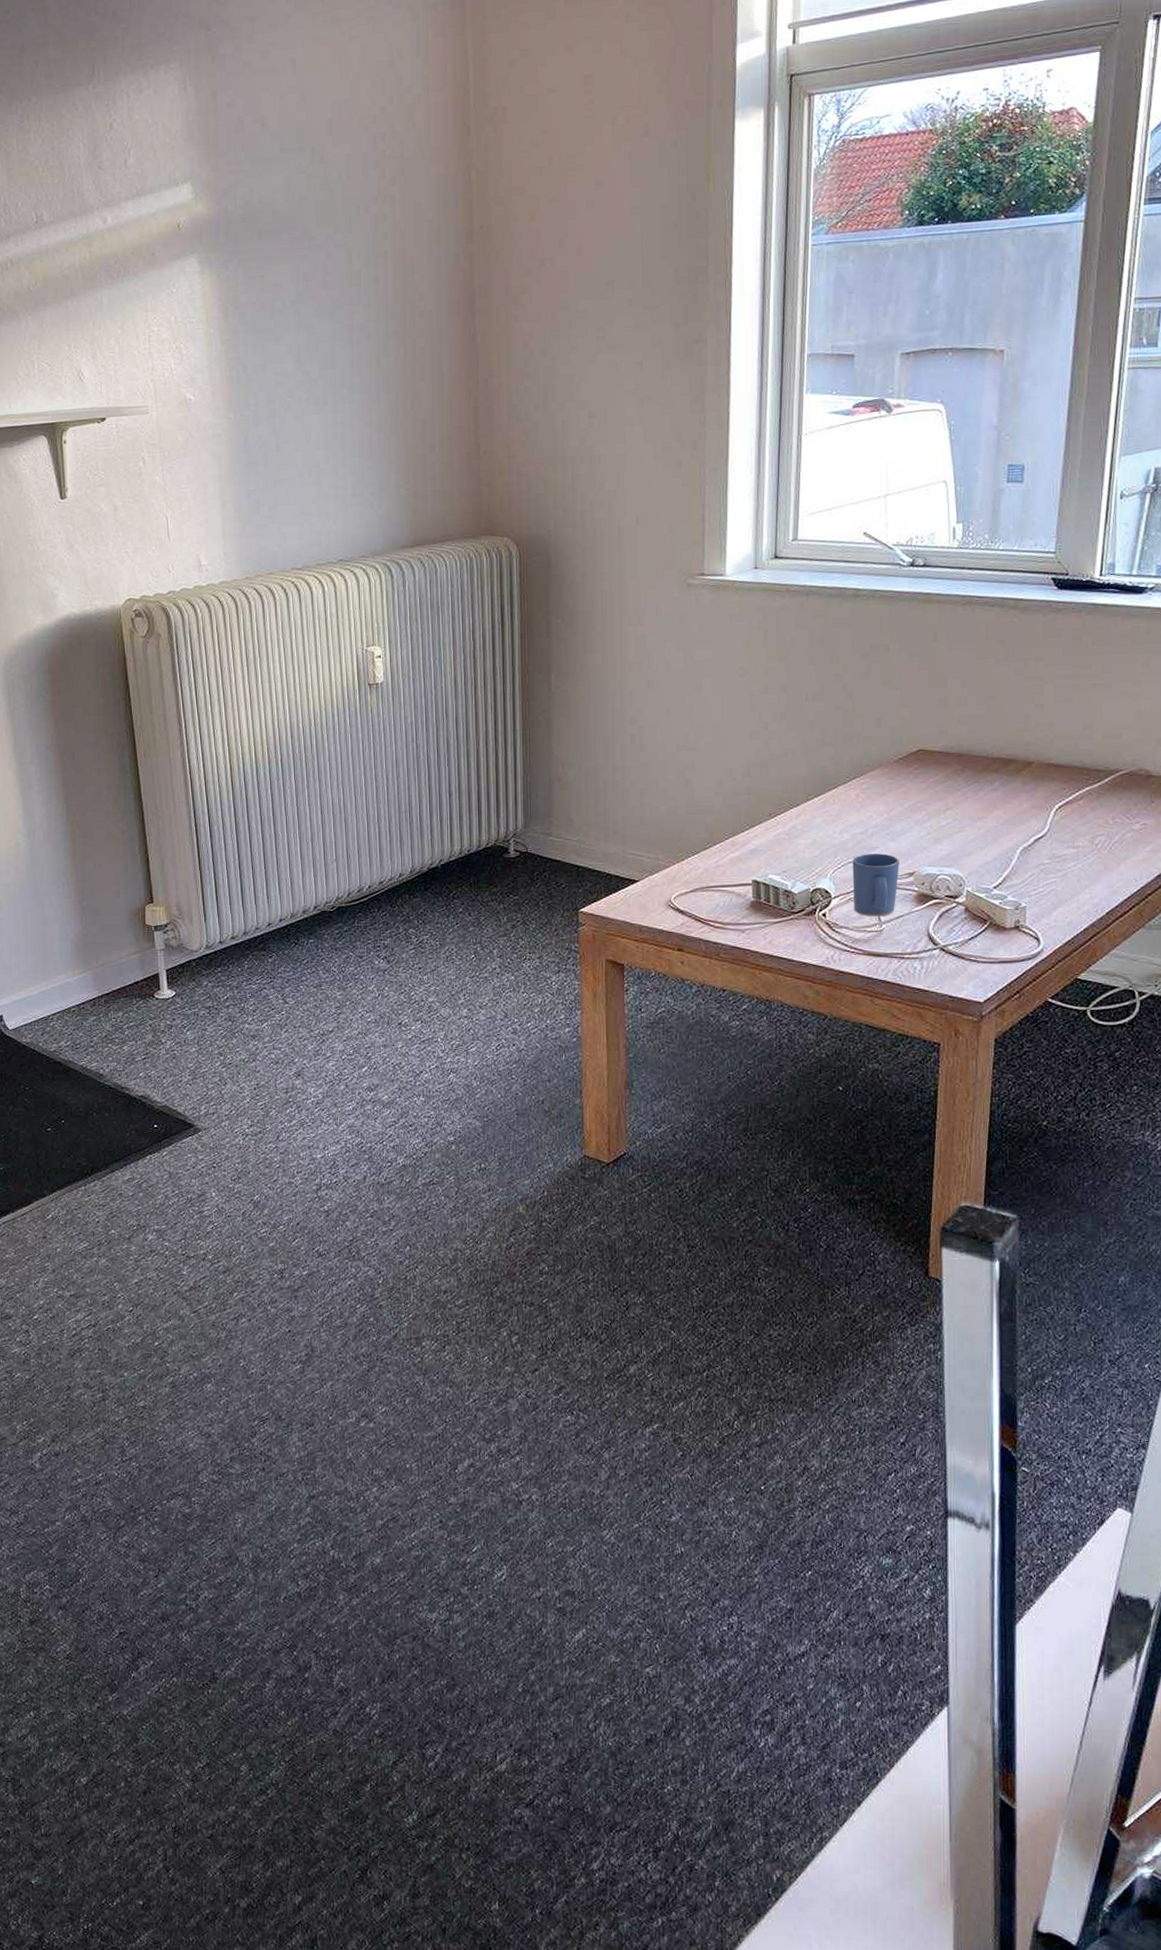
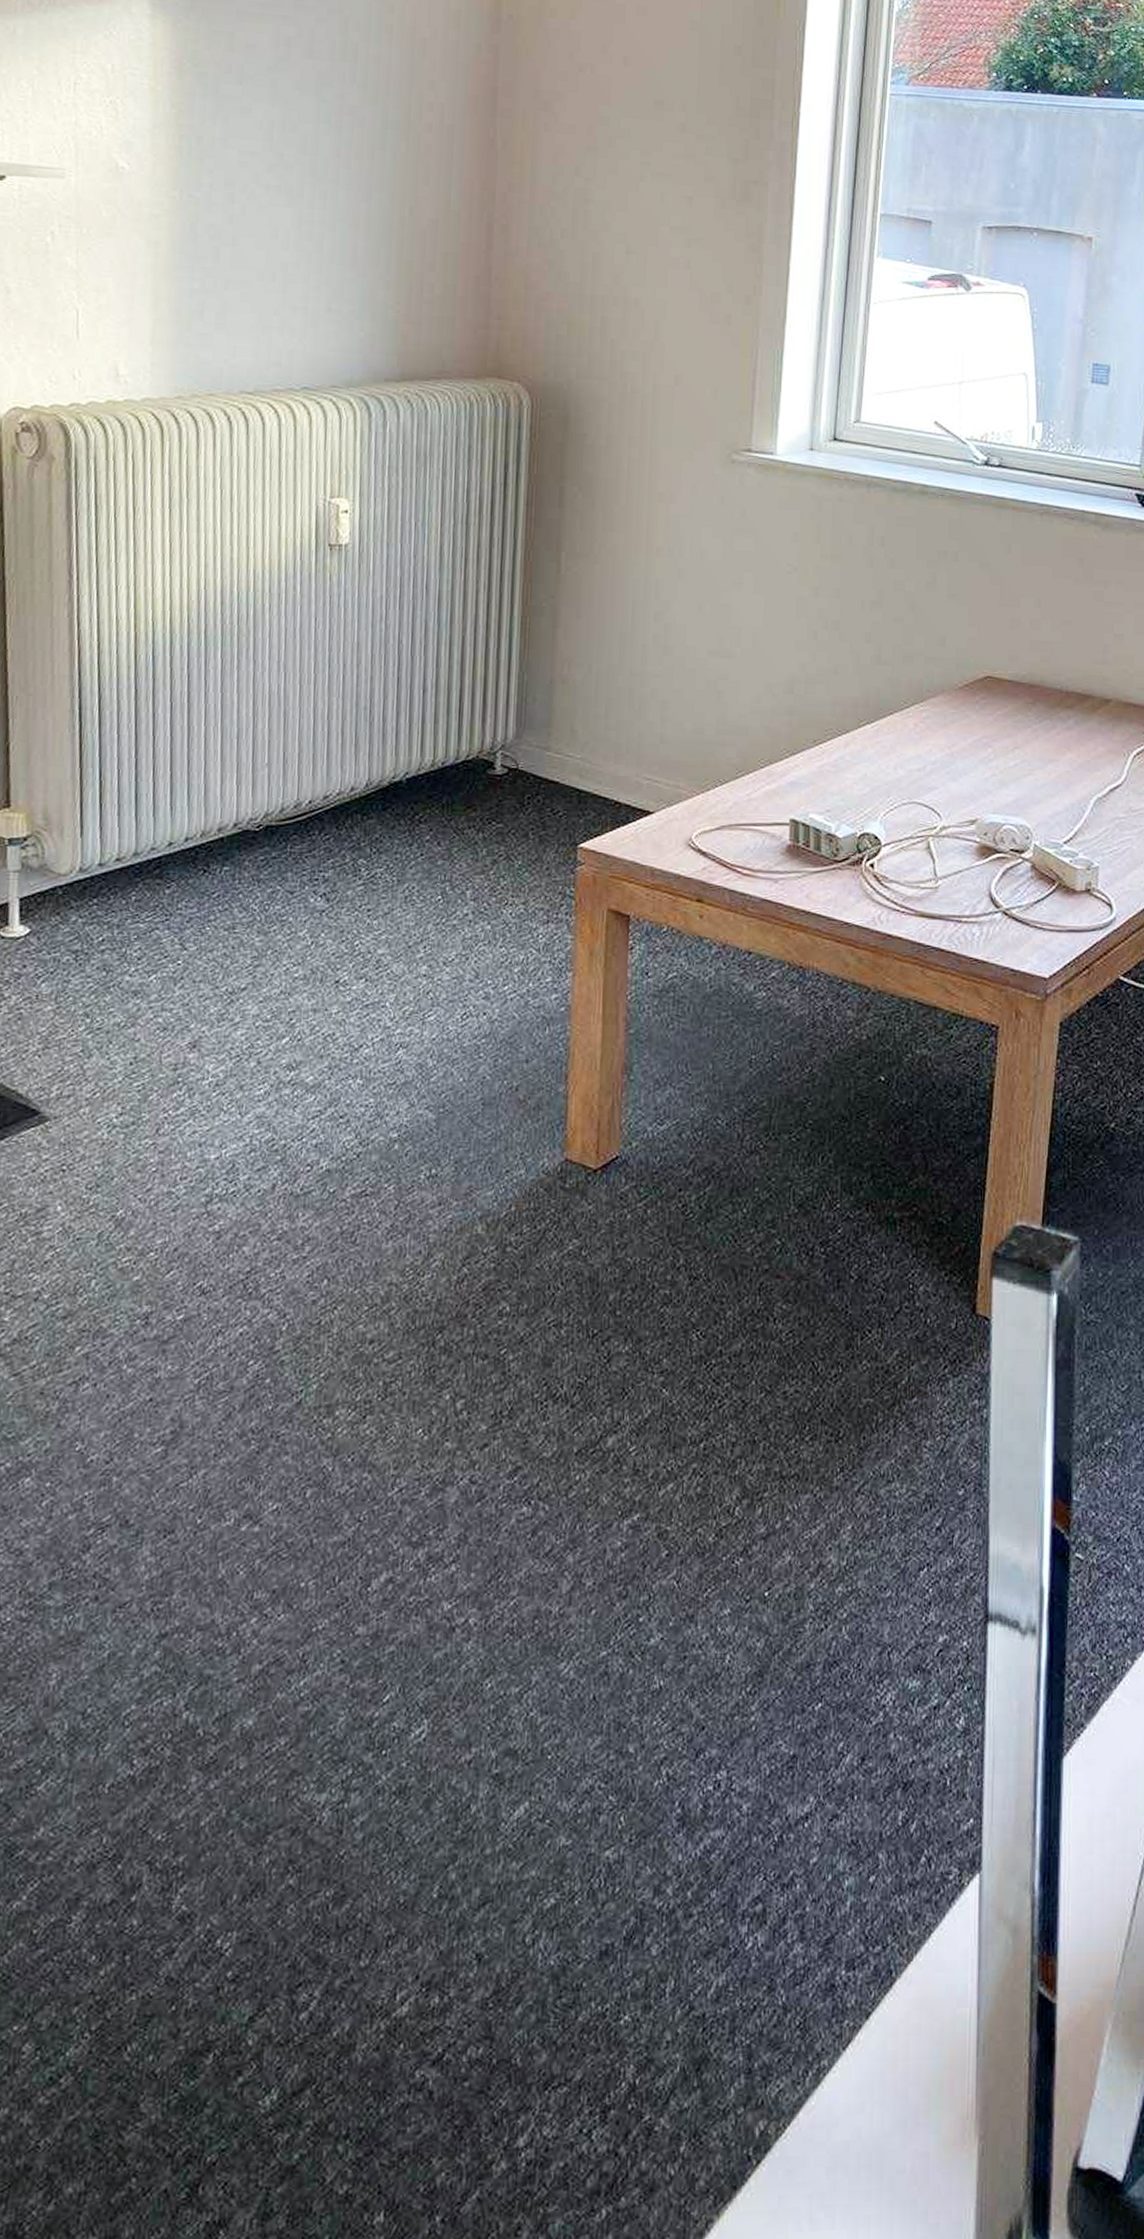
mug: present [852,854,899,917] -> none [906,795,960,871]

